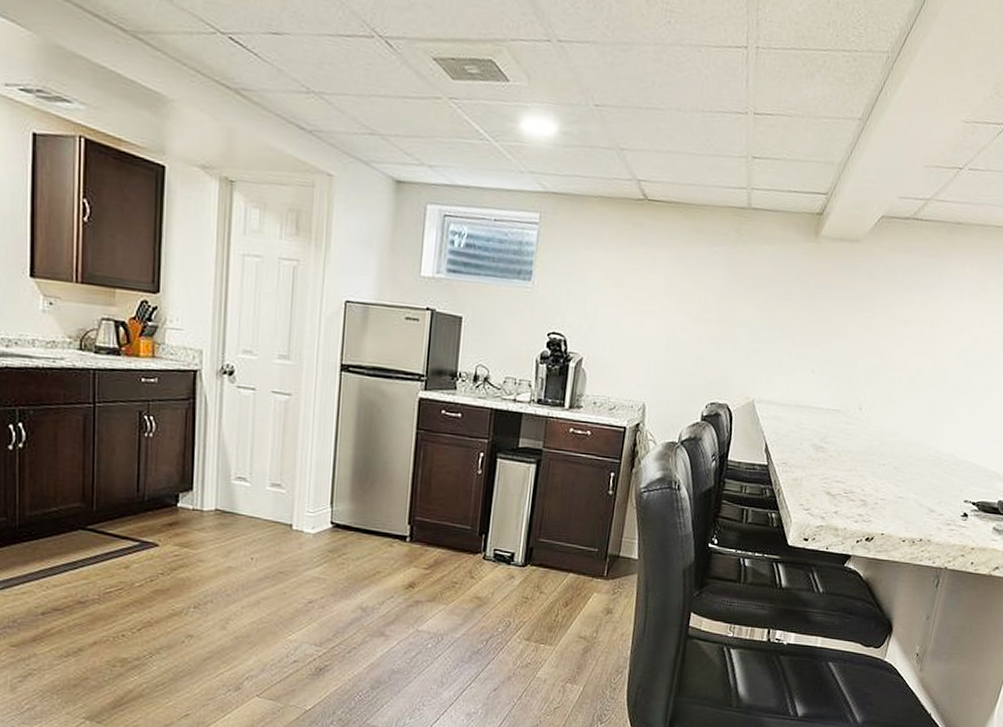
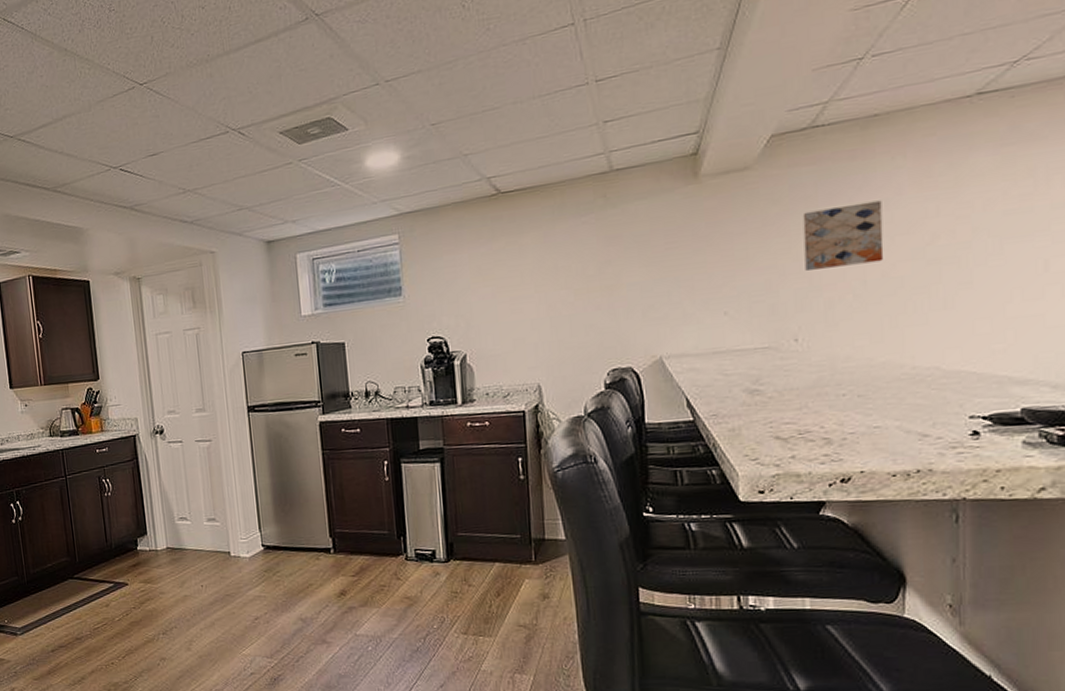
wall art: none [880,294,948,354] -> present [803,200,884,271]

